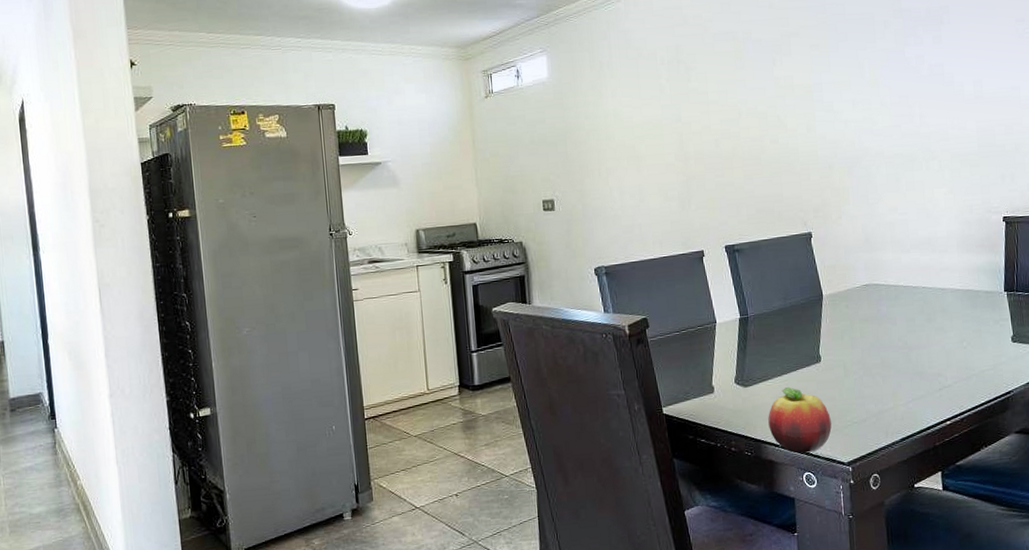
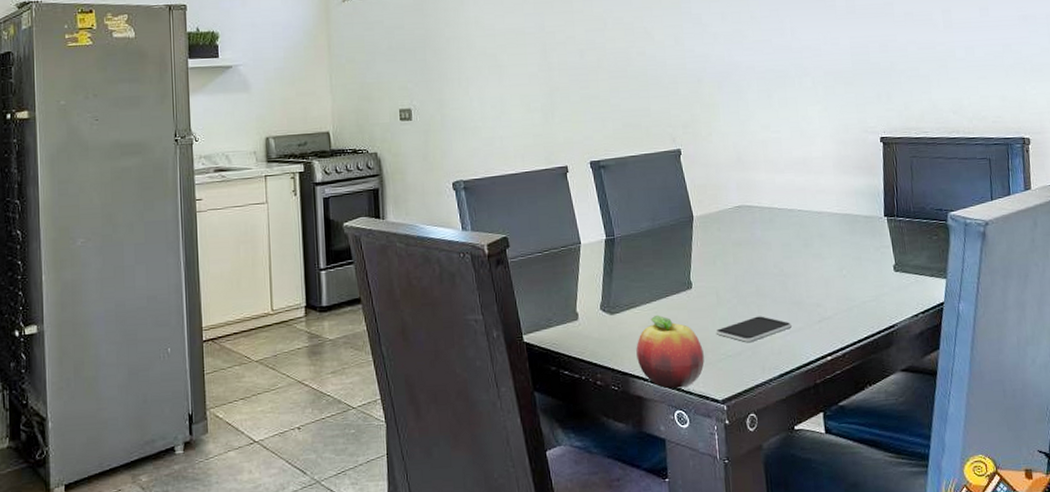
smartphone: none [842,385,914,411] -> present [716,316,792,343]

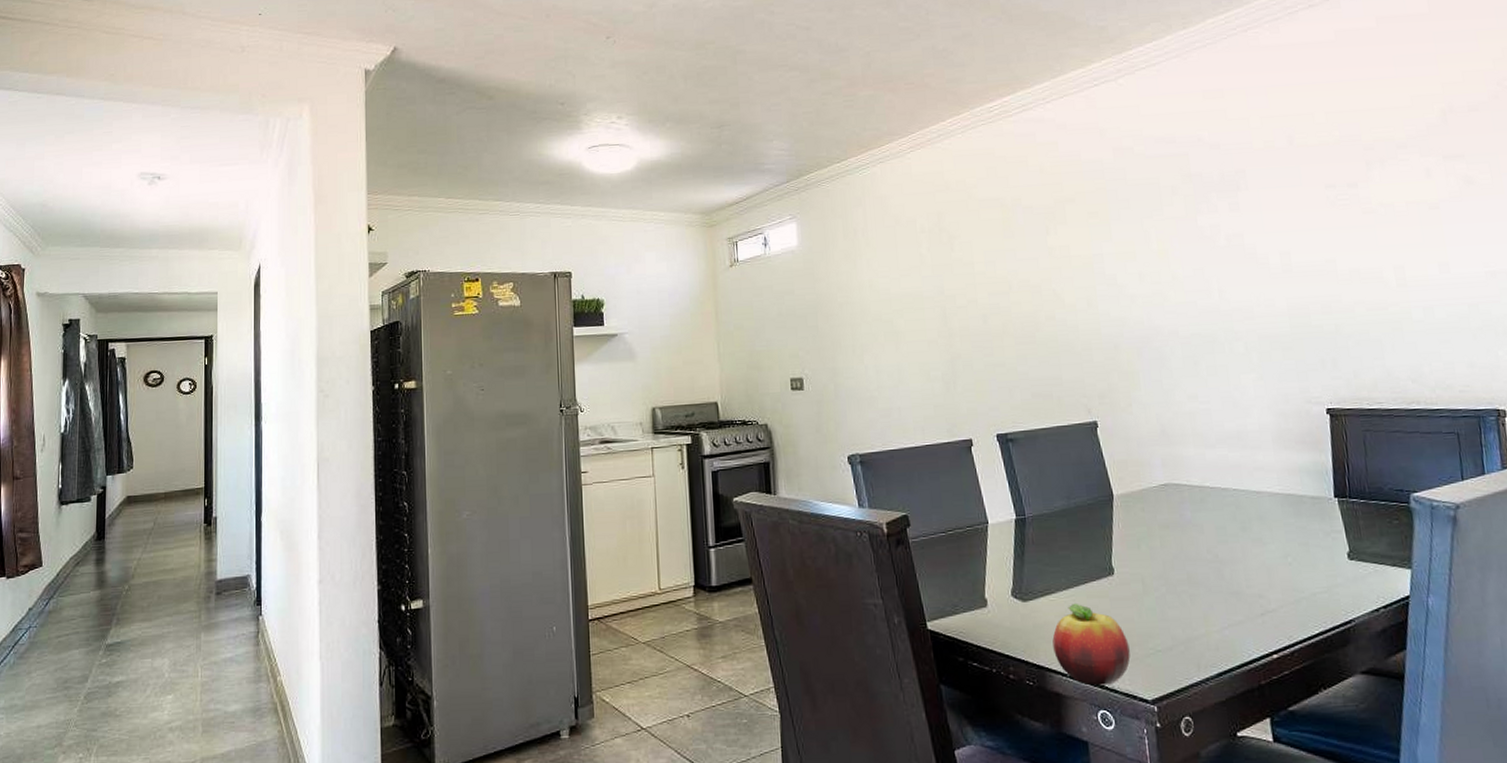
smartphone: present [716,316,792,343] -> none [1142,607,1230,637]

